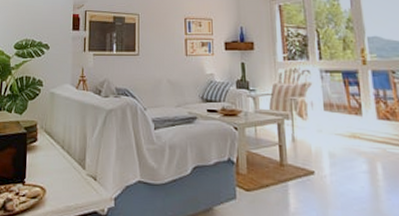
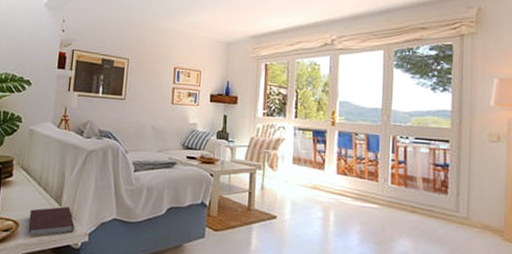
notebook: none [55,170,100,204] -> present [28,206,75,237]

